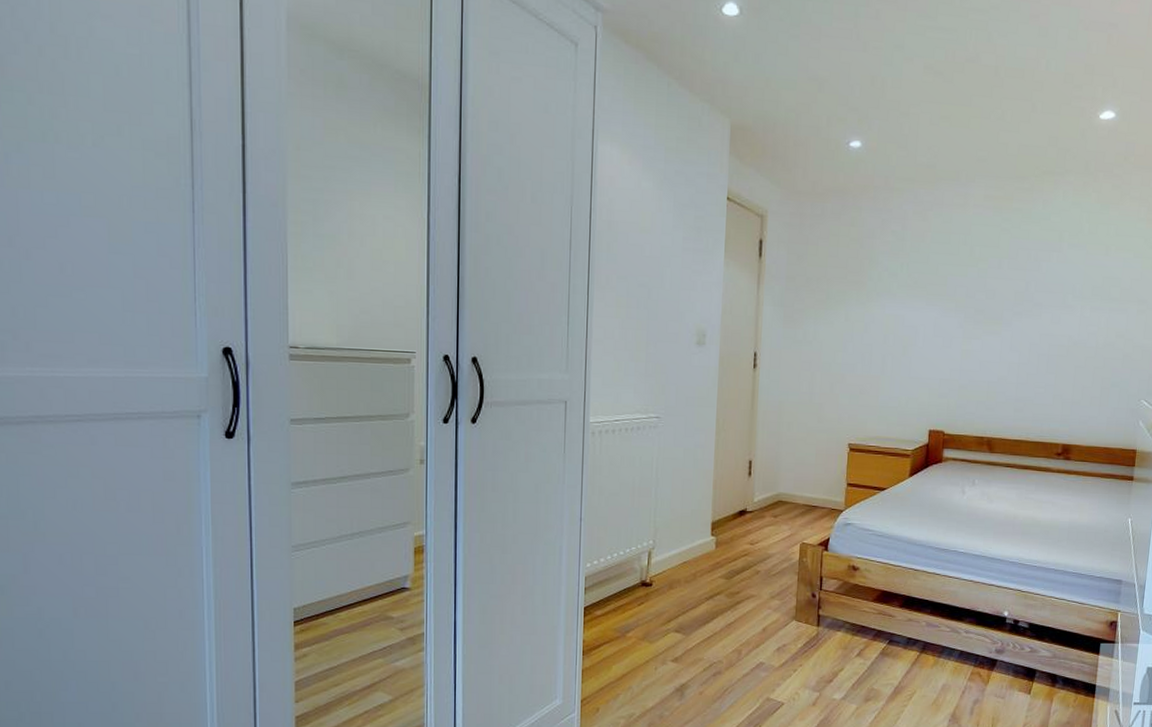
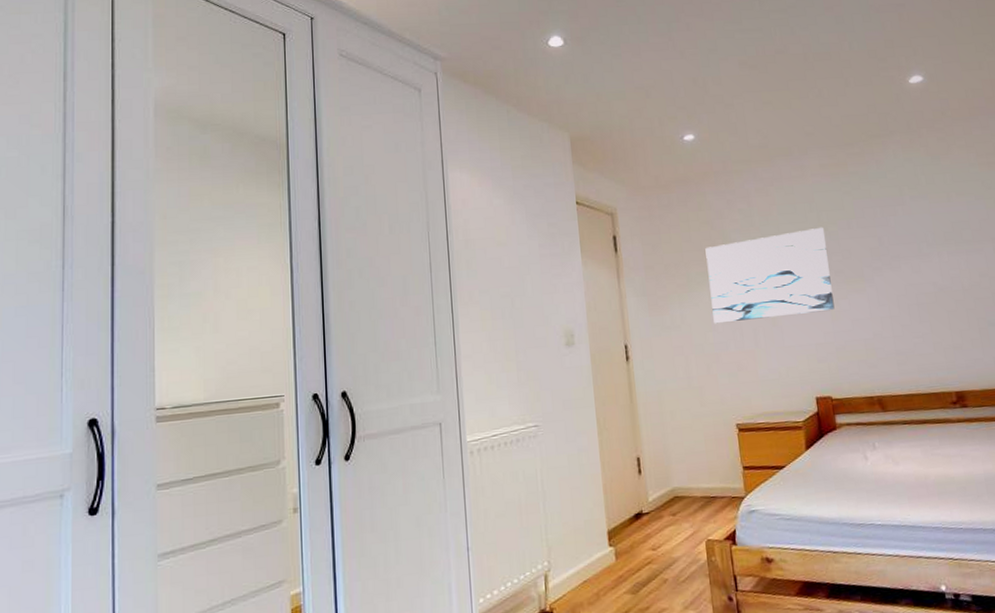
wall art: none [845,262,974,349] -> present [705,227,835,324]

